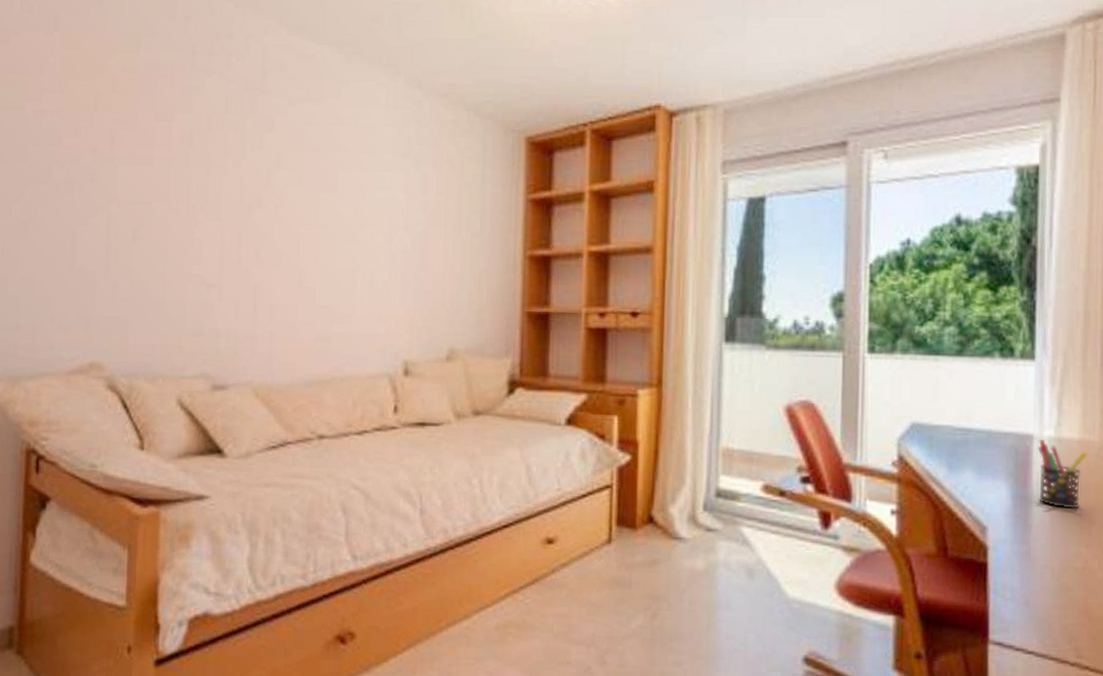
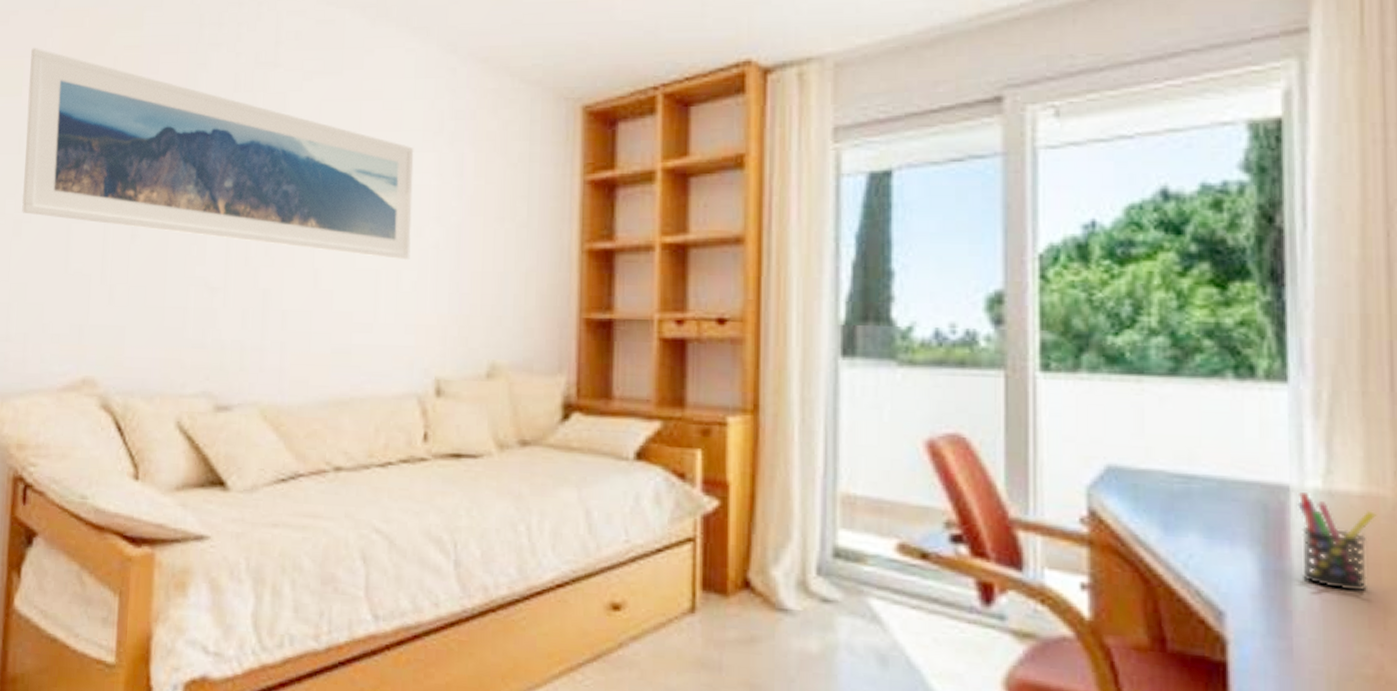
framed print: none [27,65,385,263] -> present [22,47,414,260]

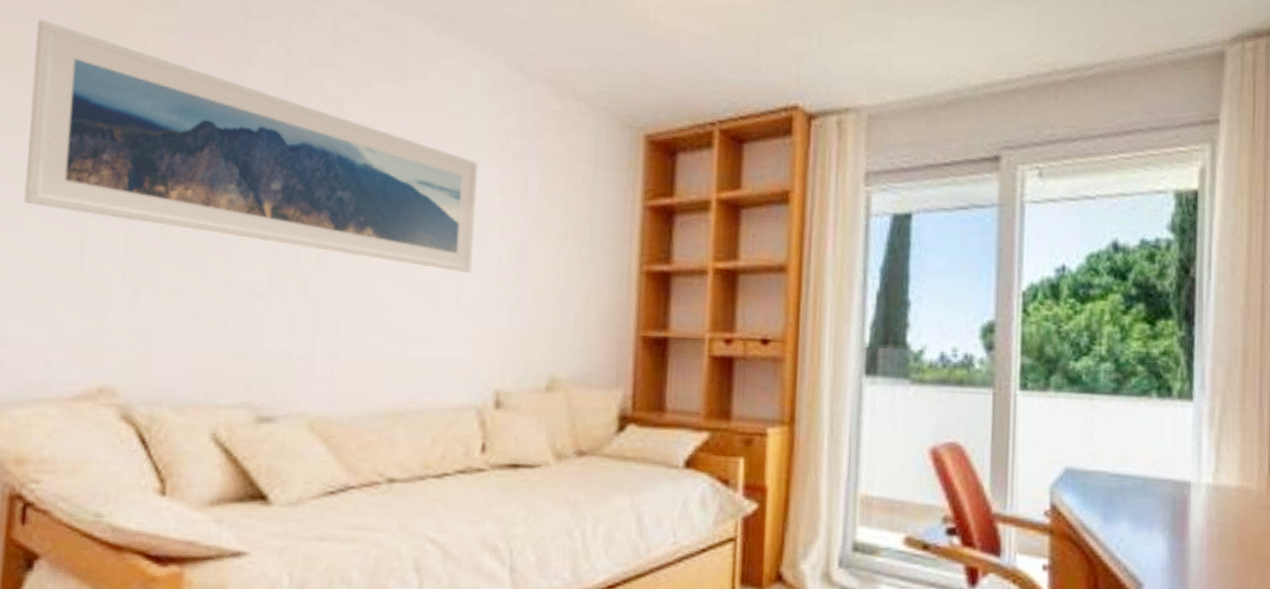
pen holder: present [1297,492,1376,592] -> none [1195,487,1246,563]

